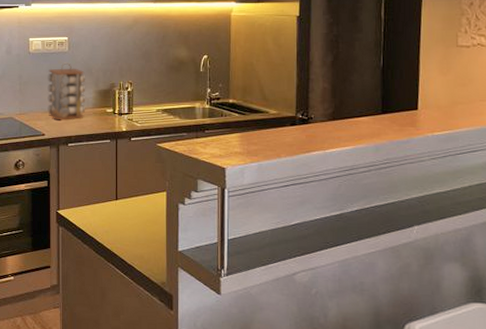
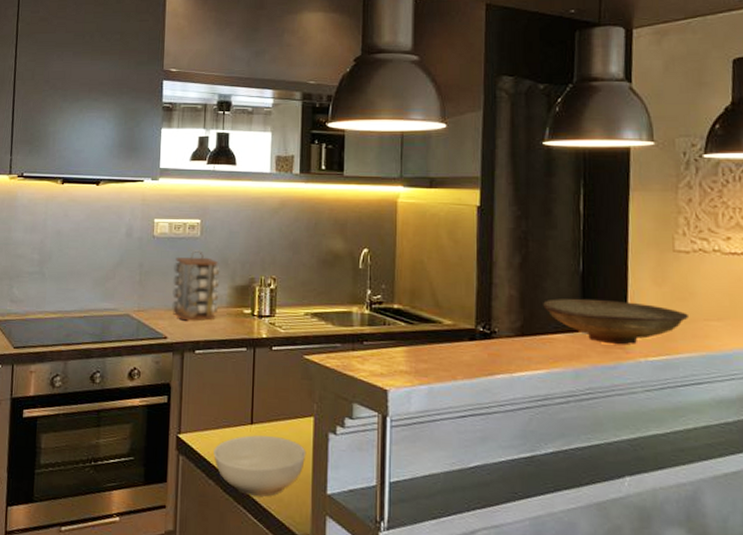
bowl: none [87,208,161,255] -> present [213,435,307,497]
decorative bowl: none [350,88,467,124] -> present [543,298,688,345]

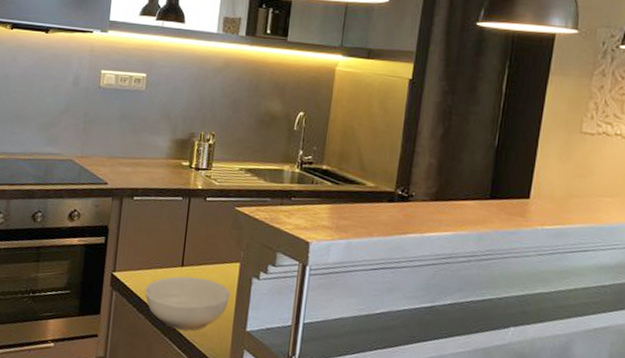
spice rack: present [172,249,220,321] -> none [114,102,162,170]
decorative bowl: present [543,298,688,345] -> none [458,169,585,214]

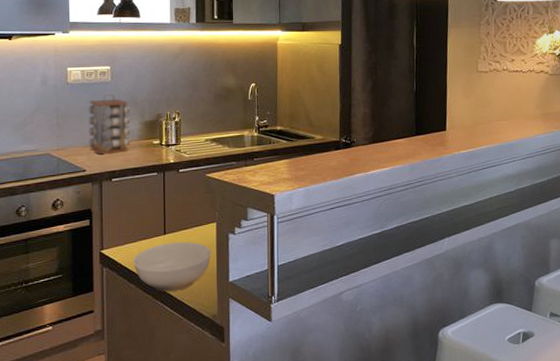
spice rack: none [114,102,162,170] -> present [88,92,131,154]

